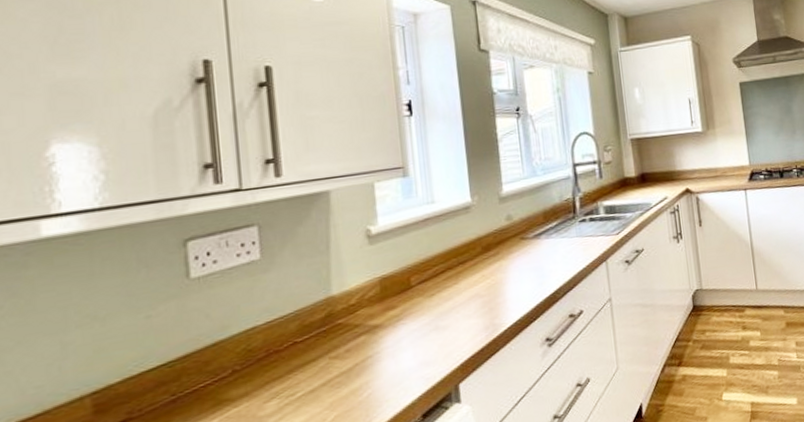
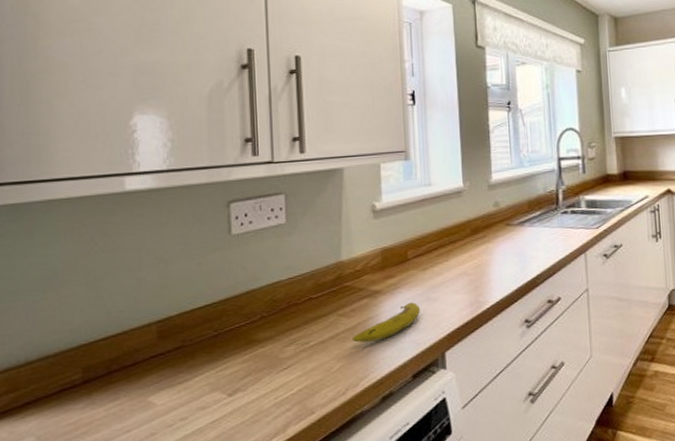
fruit: none [347,333,429,387] -> present [351,302,421,343]

